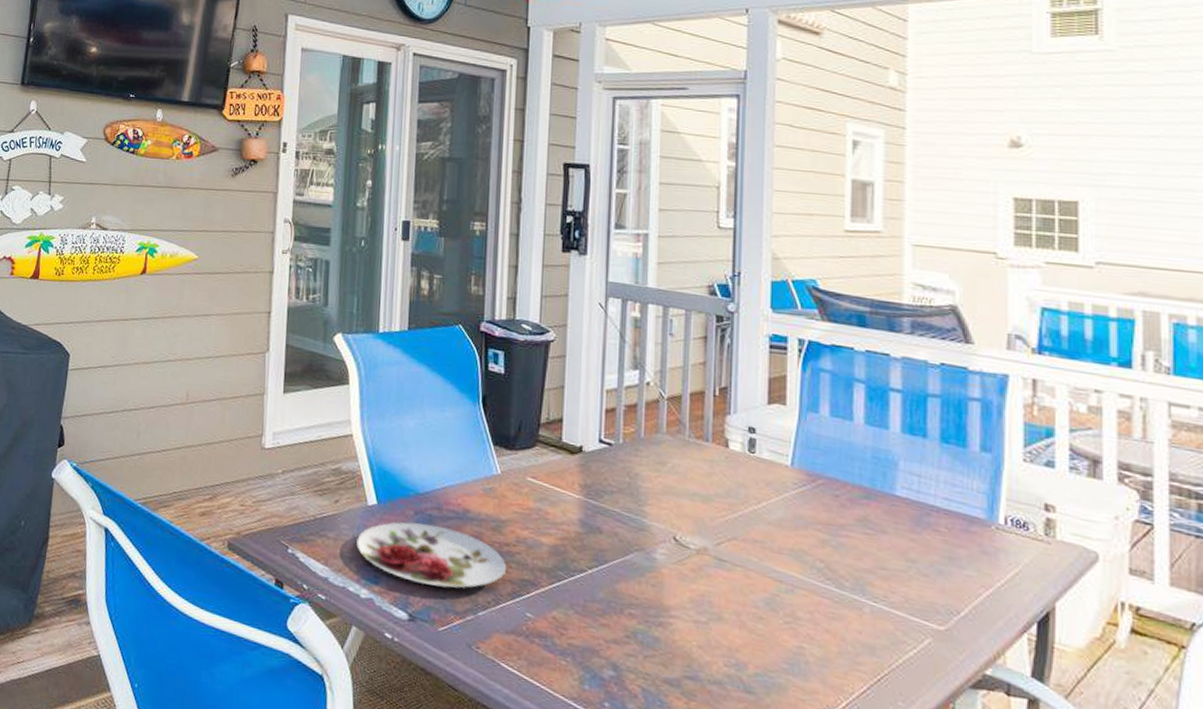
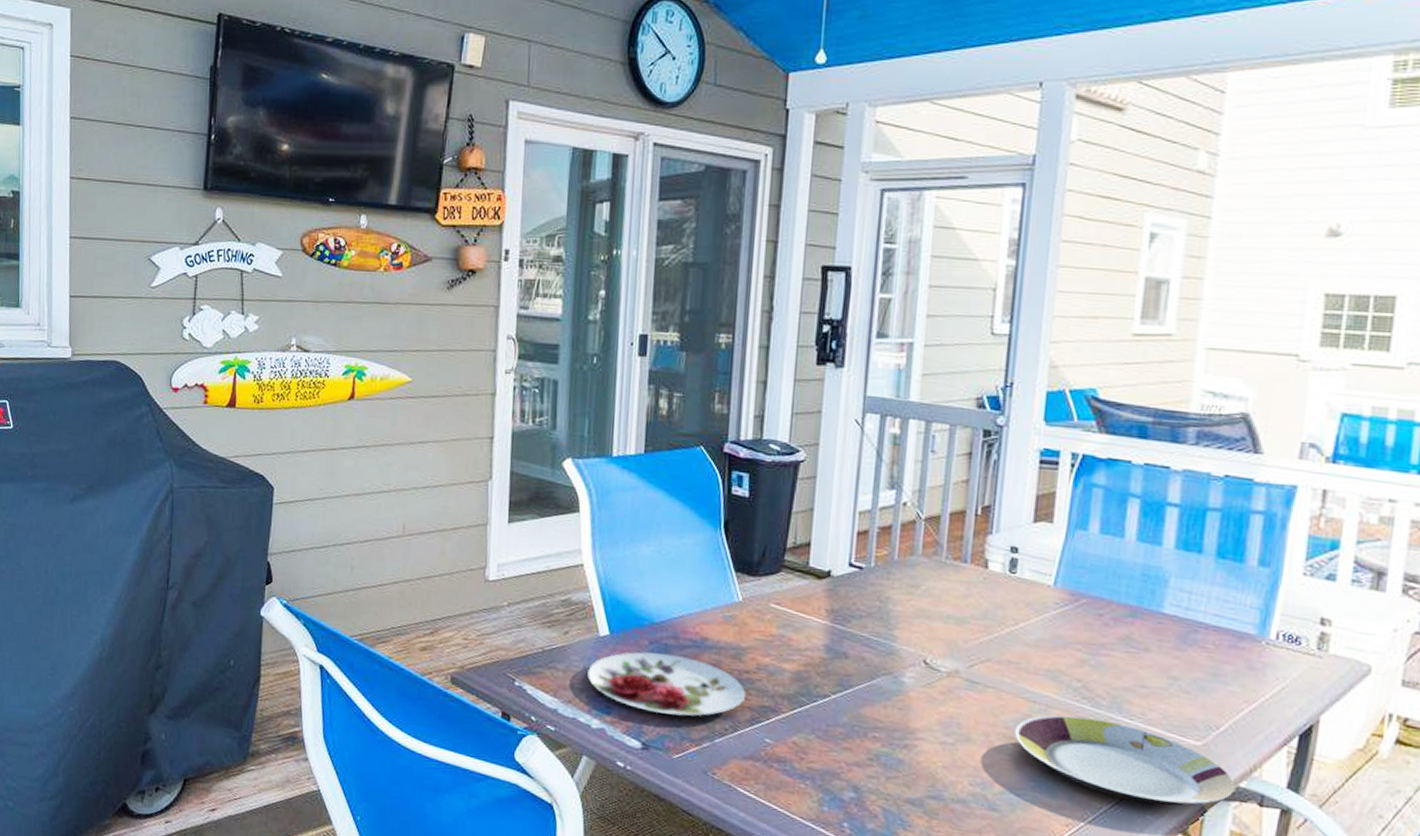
plate: none [764,595,981,693] -> present [1014,715,1235,806]

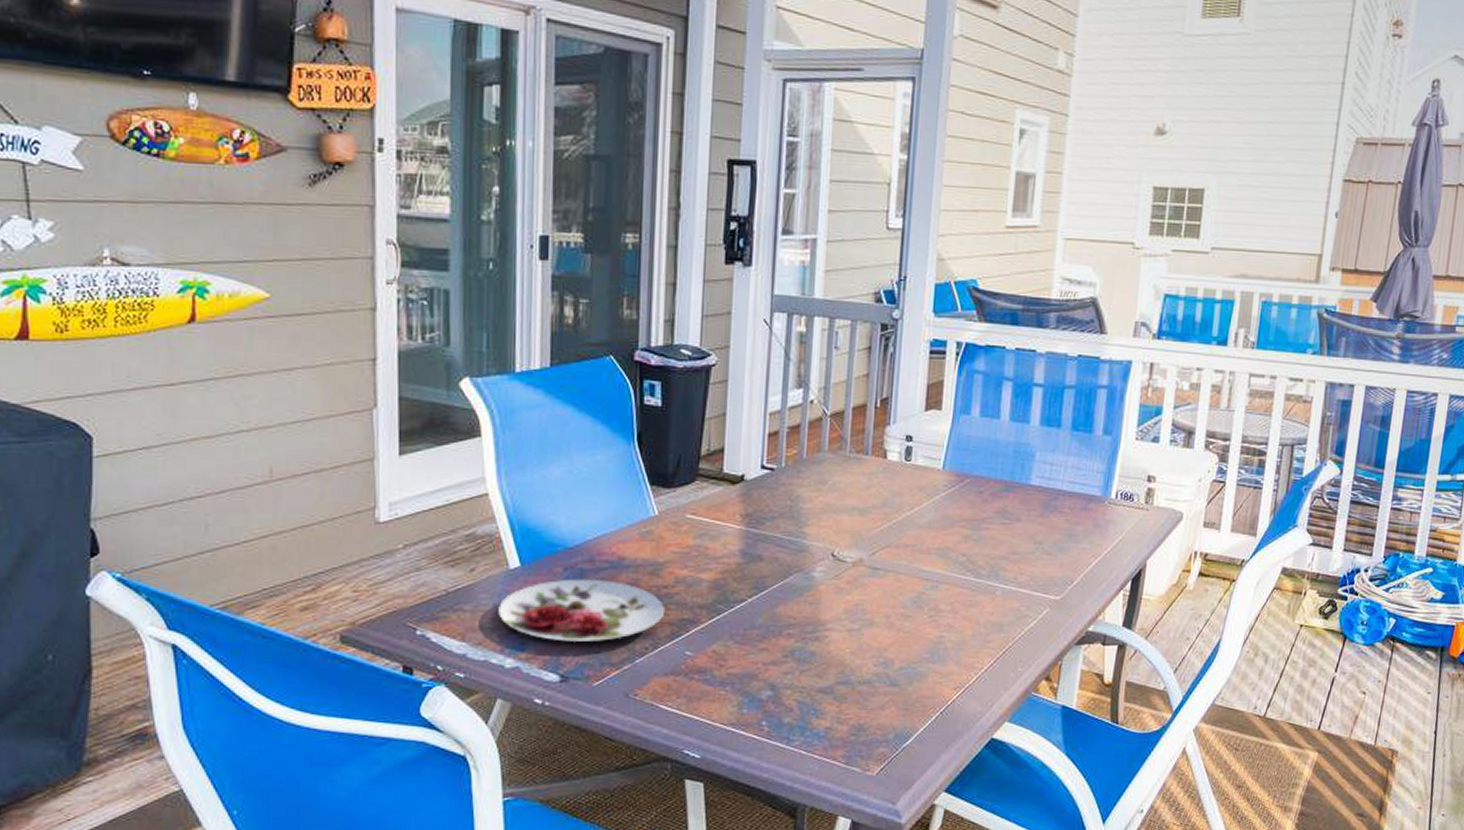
plate: present [1014,715,1235,806] -> none [911,589,1085,658]

